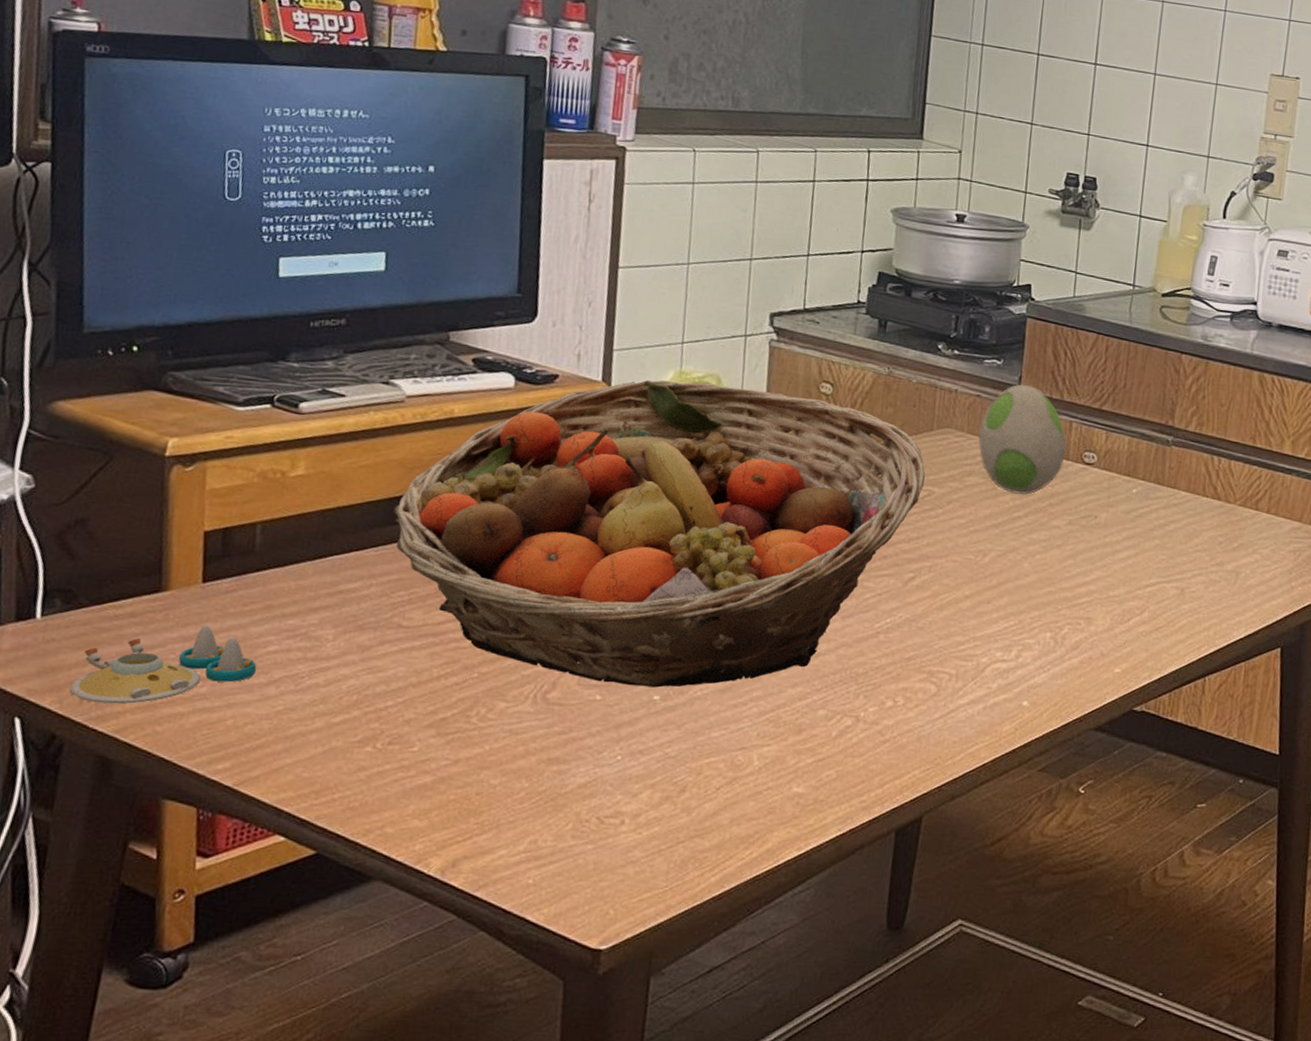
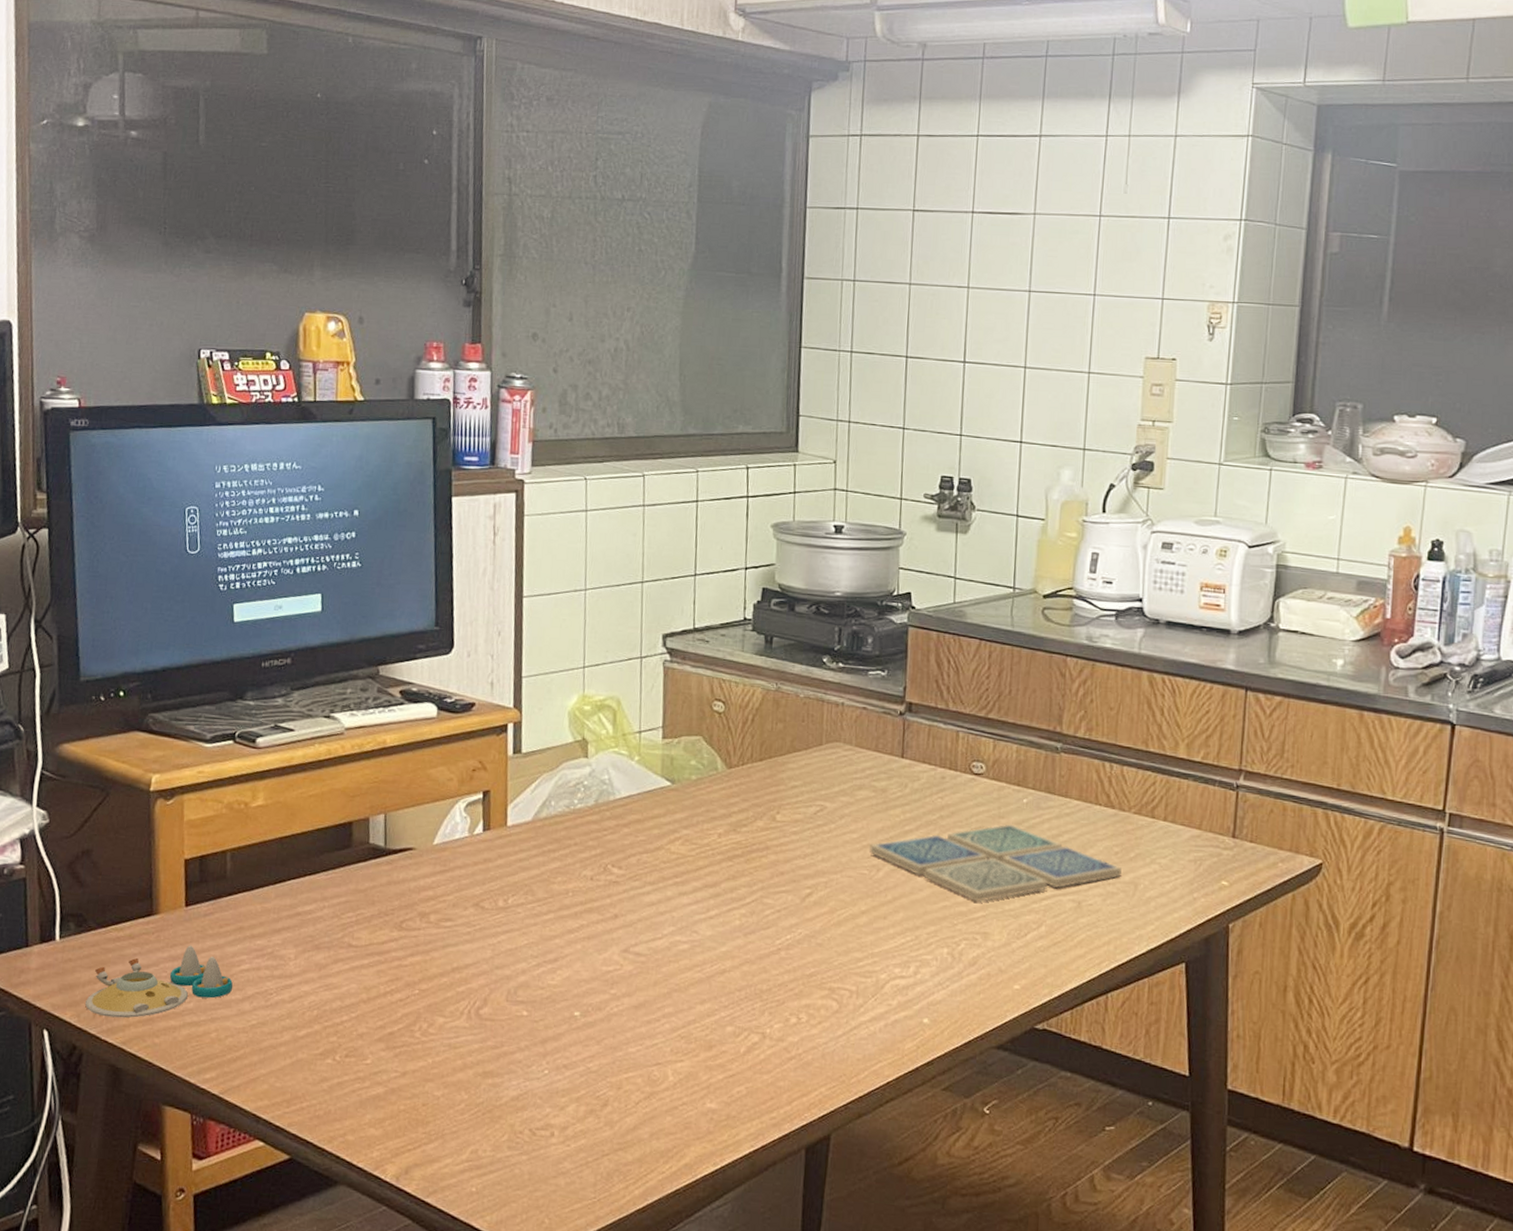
fruit basket: present [394,380,925,688] -> none [340,704,817,1004]
drink coaster: none [976,513,1225,587] -> present [869,824,1122,902]
decorative egg: present [978,384,1068,496] -> none [866,694,956,808]

